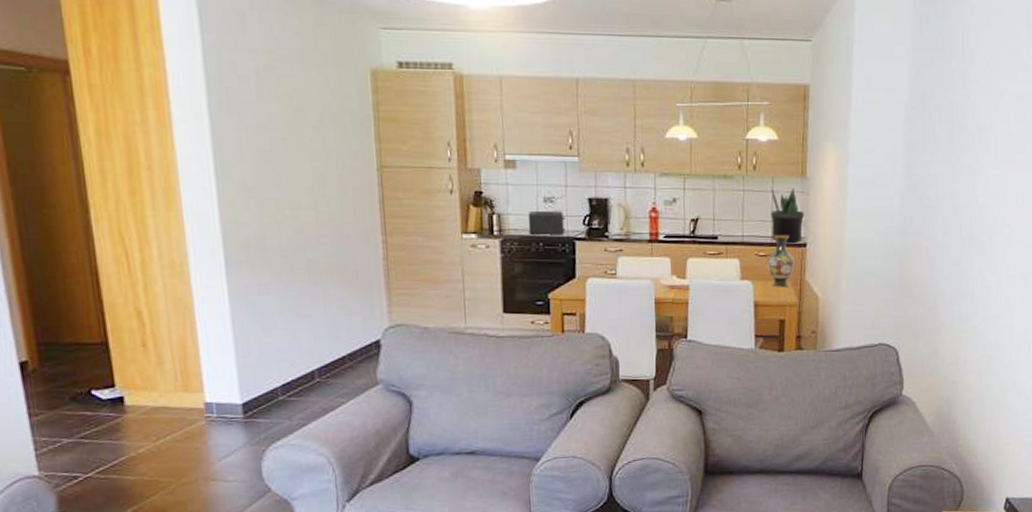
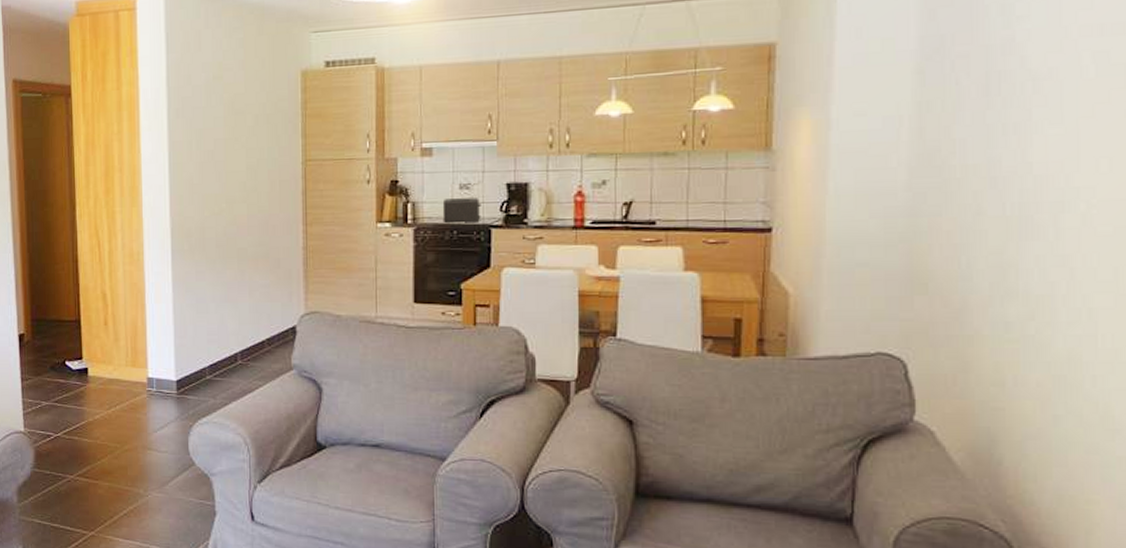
vase: present [768,235,794,288] -> none [719,218,755,281]
planter: present [770,188,805,243] -> none [723,163,770,227]

